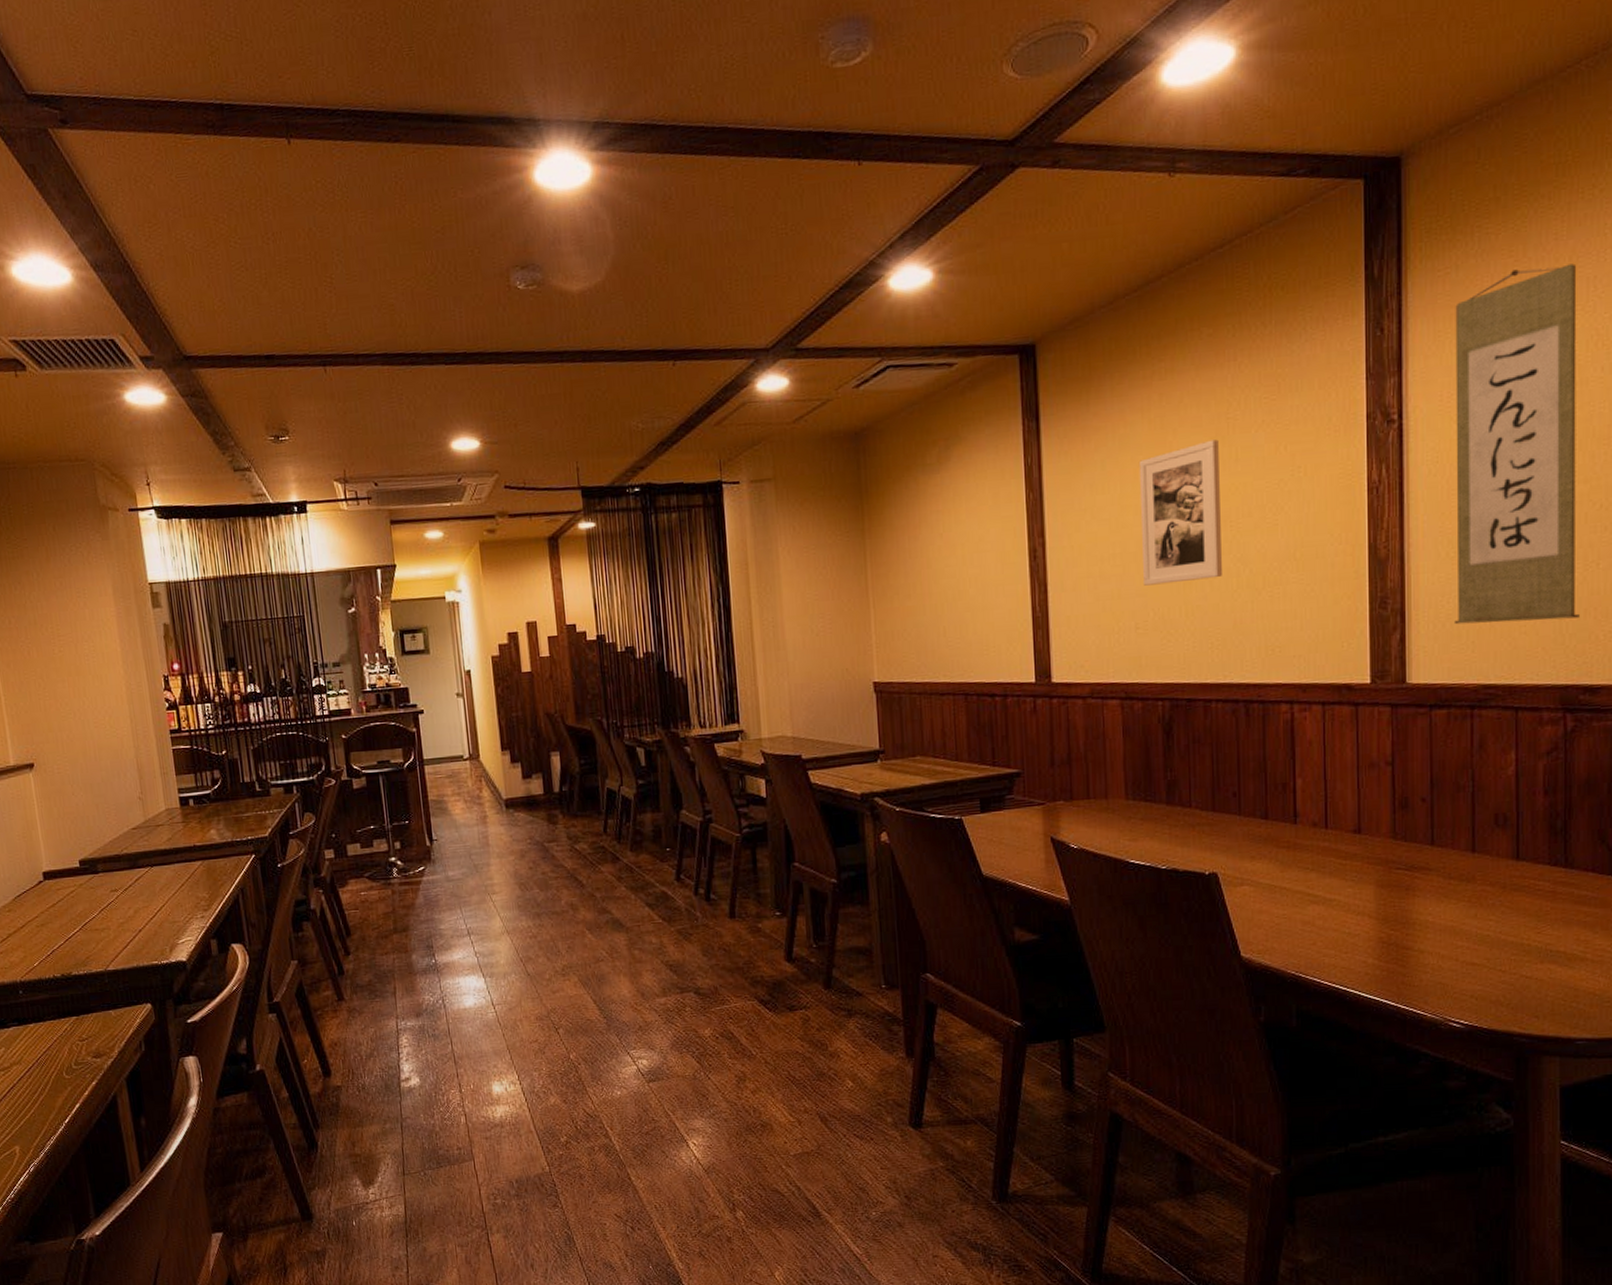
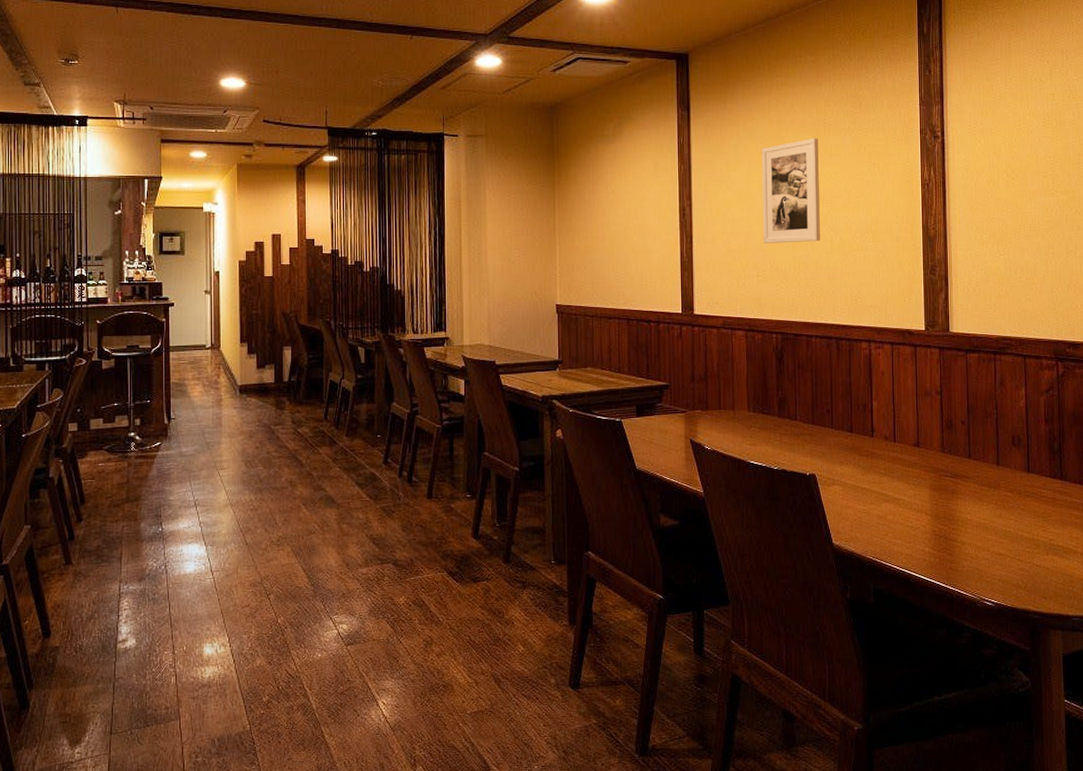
wall scroll: present [1453,263,1579,625] -> none [978,39,1065,291]

